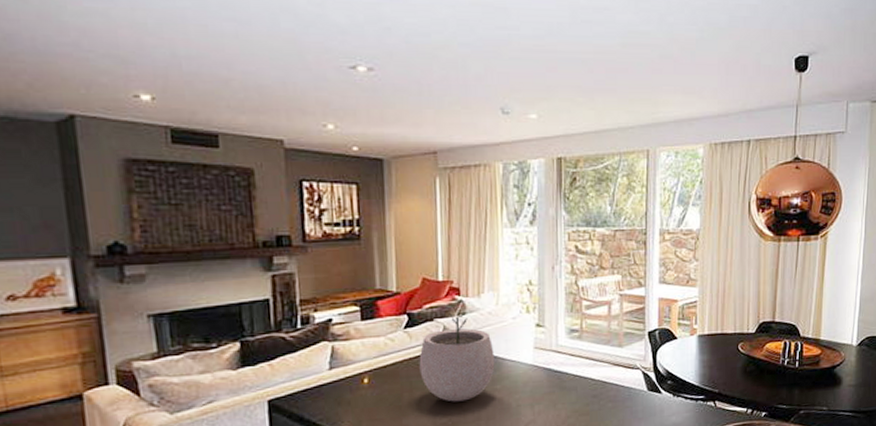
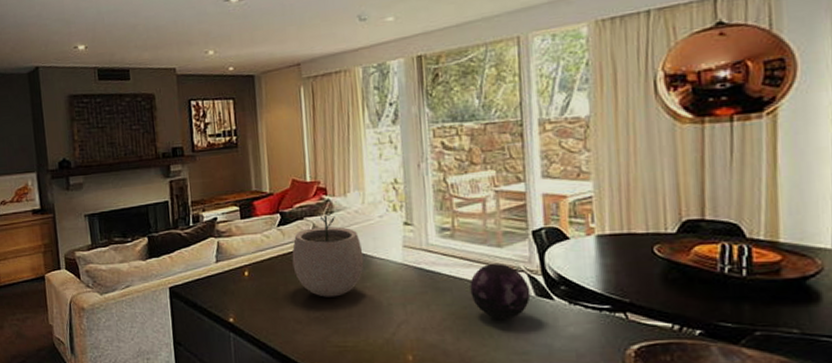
decorative orb: none [593,362,643,414] -> present [470,264,531,319]

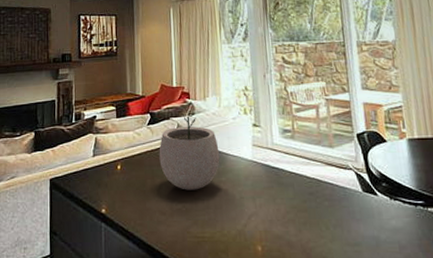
decorative orb: present [470,264,531,319] -> none [308,162,359,212]

